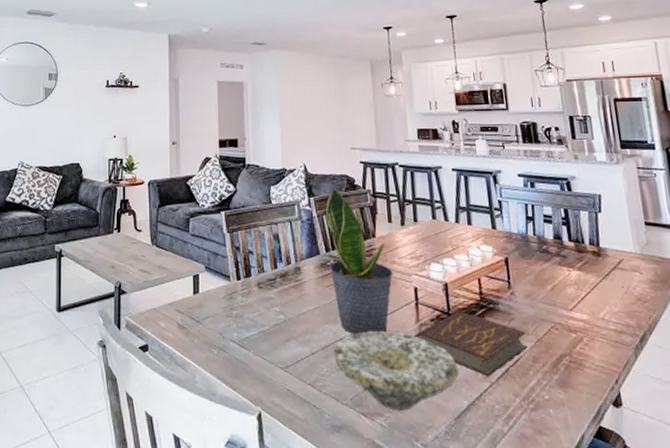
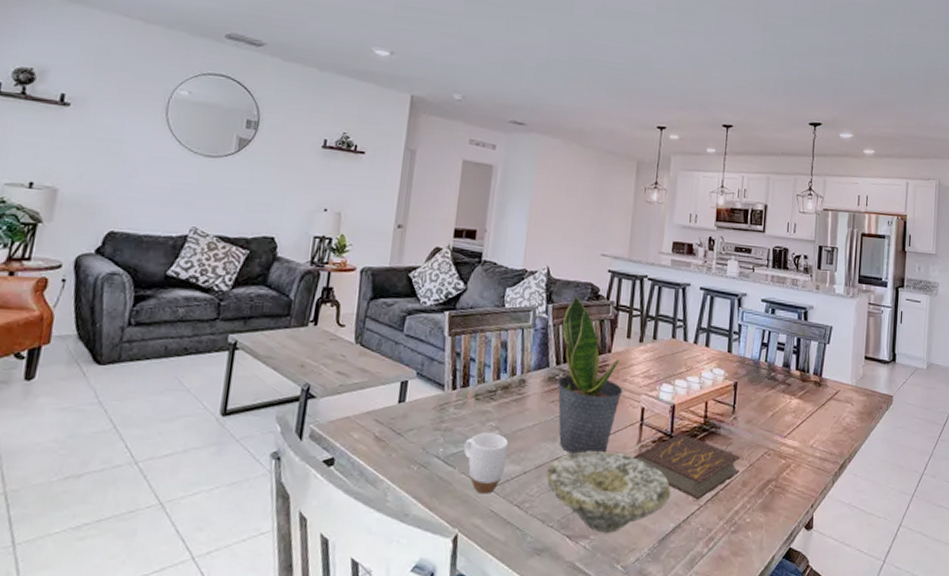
mug: none [254,318,295,374] -> present [463,433,508,494]

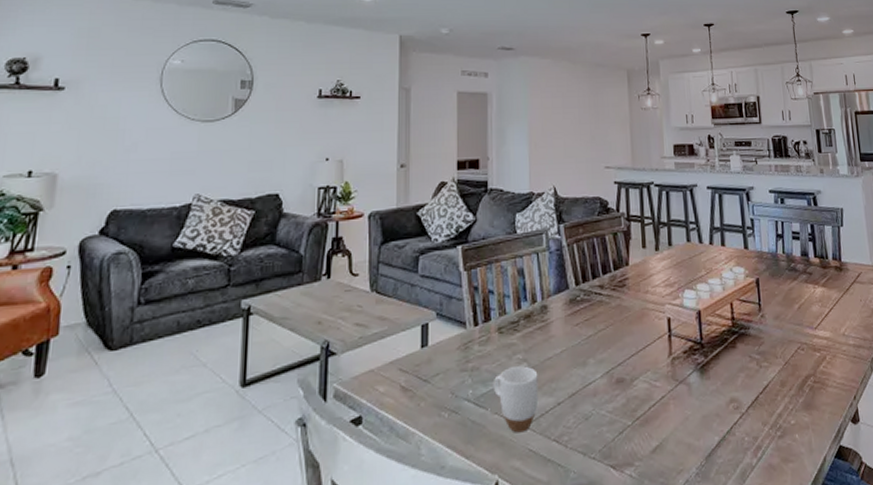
bowl: present [546,451,672,533] -> none [581,369,711,458]
potted plant: present [557,295,623,454] -> none [577,211,647,377]
book: present [634,434,741,499] -> none [667,340,776,407]

